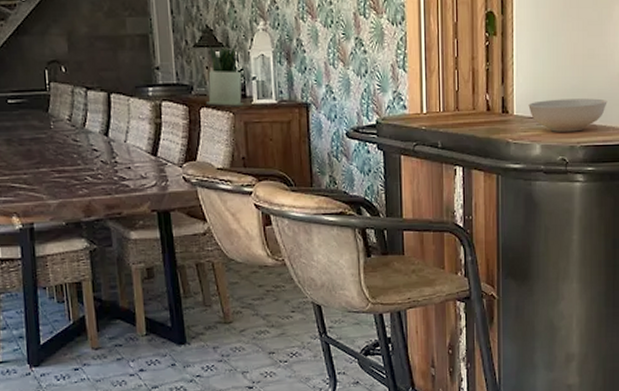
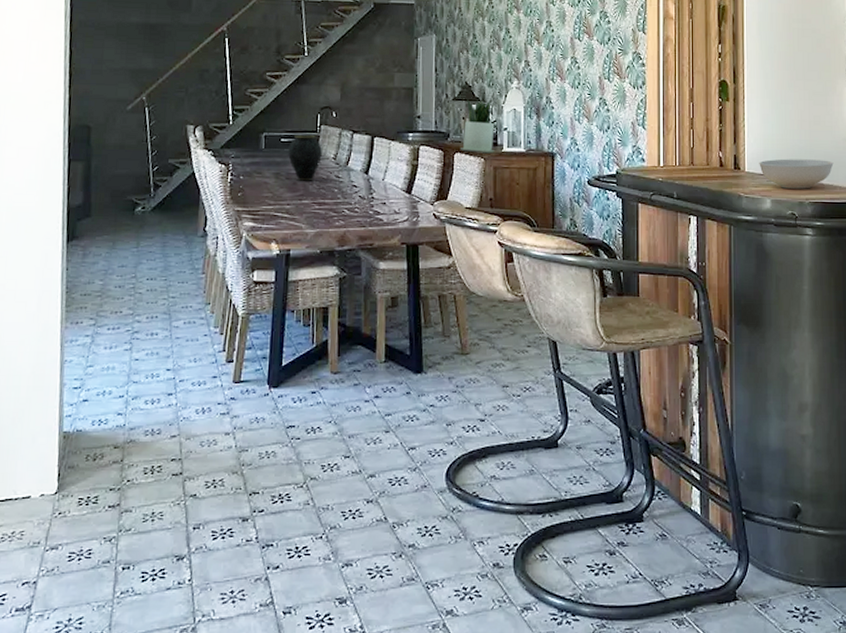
vase: none [17,95,55,147] -> present [288,135,322,181]

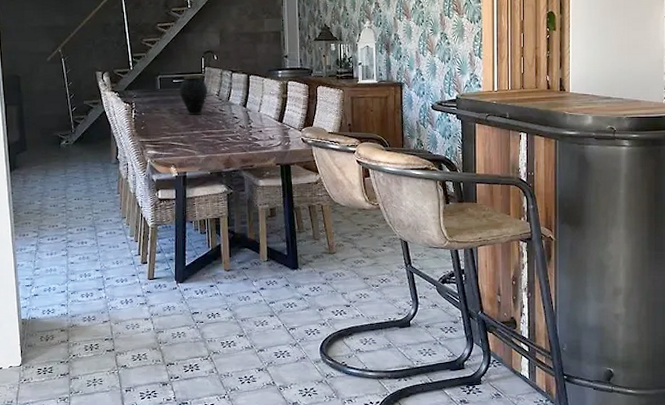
planter: present [459,100,496,154] -> none [321,39,352,86]
bowl: present [759,159,834,189] -> none [582,79,650,106]

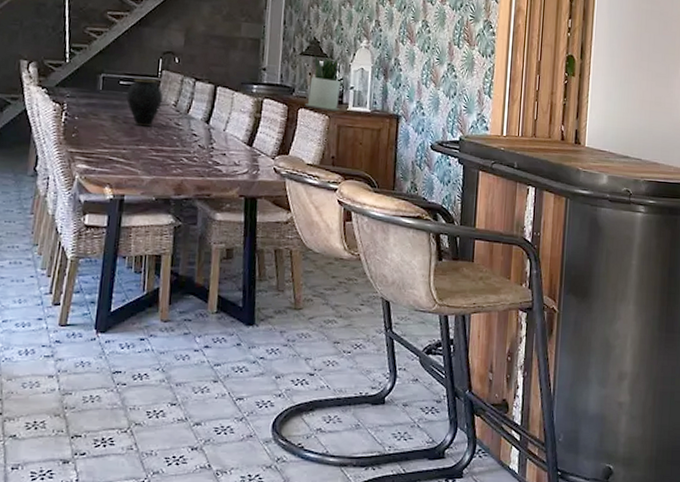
planter: none [321,39,352,86] -> present [304,55,342,112]

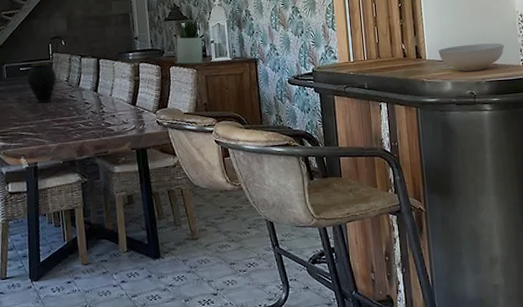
bowl: none [599,136,670,168] -> present [438,43,505,71]

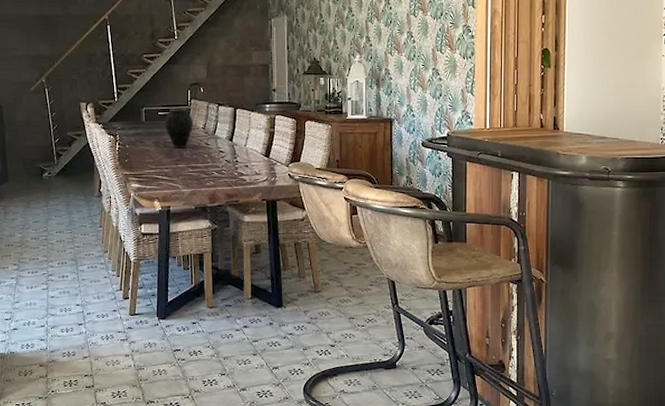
planter: present [174,18,206,66] -> none [310,73,341,121]
bowl: present [438,43,505,71] -> none [576,119,646,146]

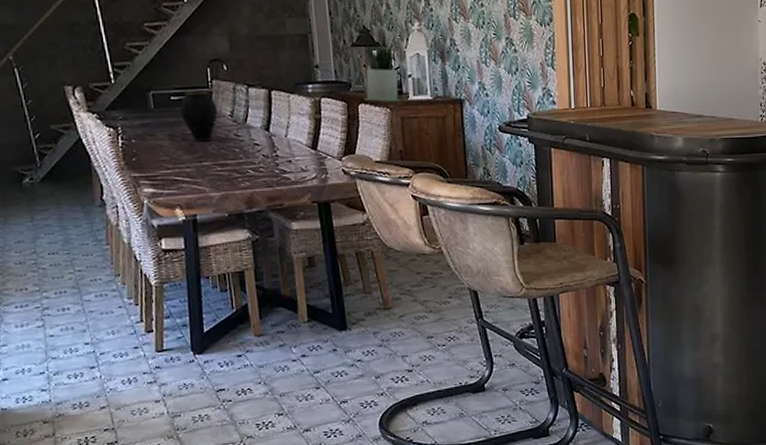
planter: none [310,73,341,121] -> present [363,45,401,103]

